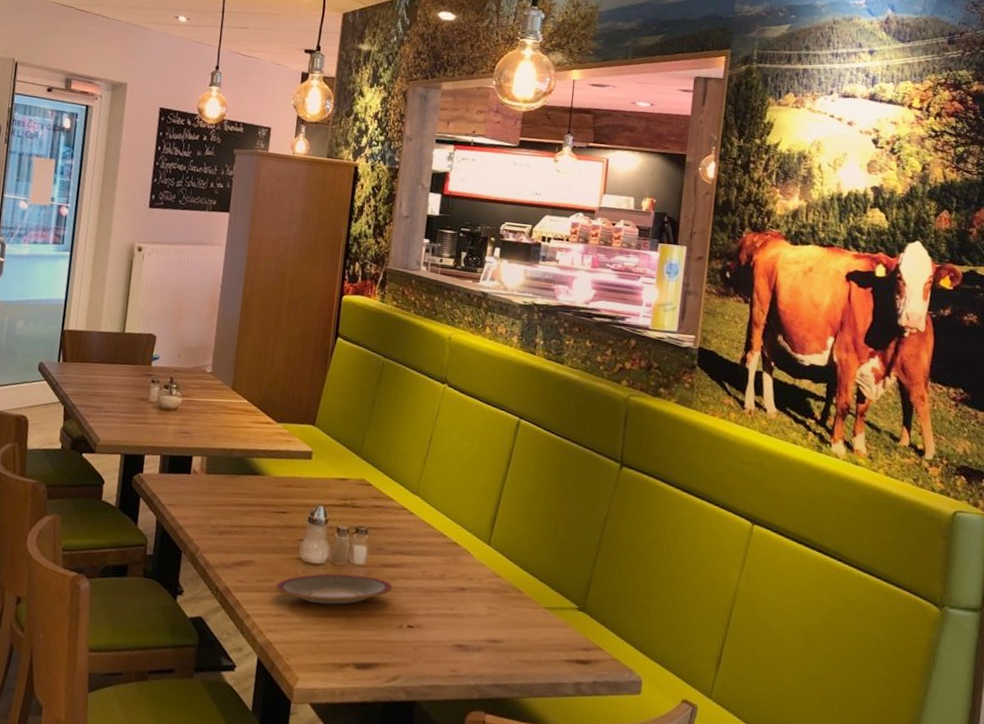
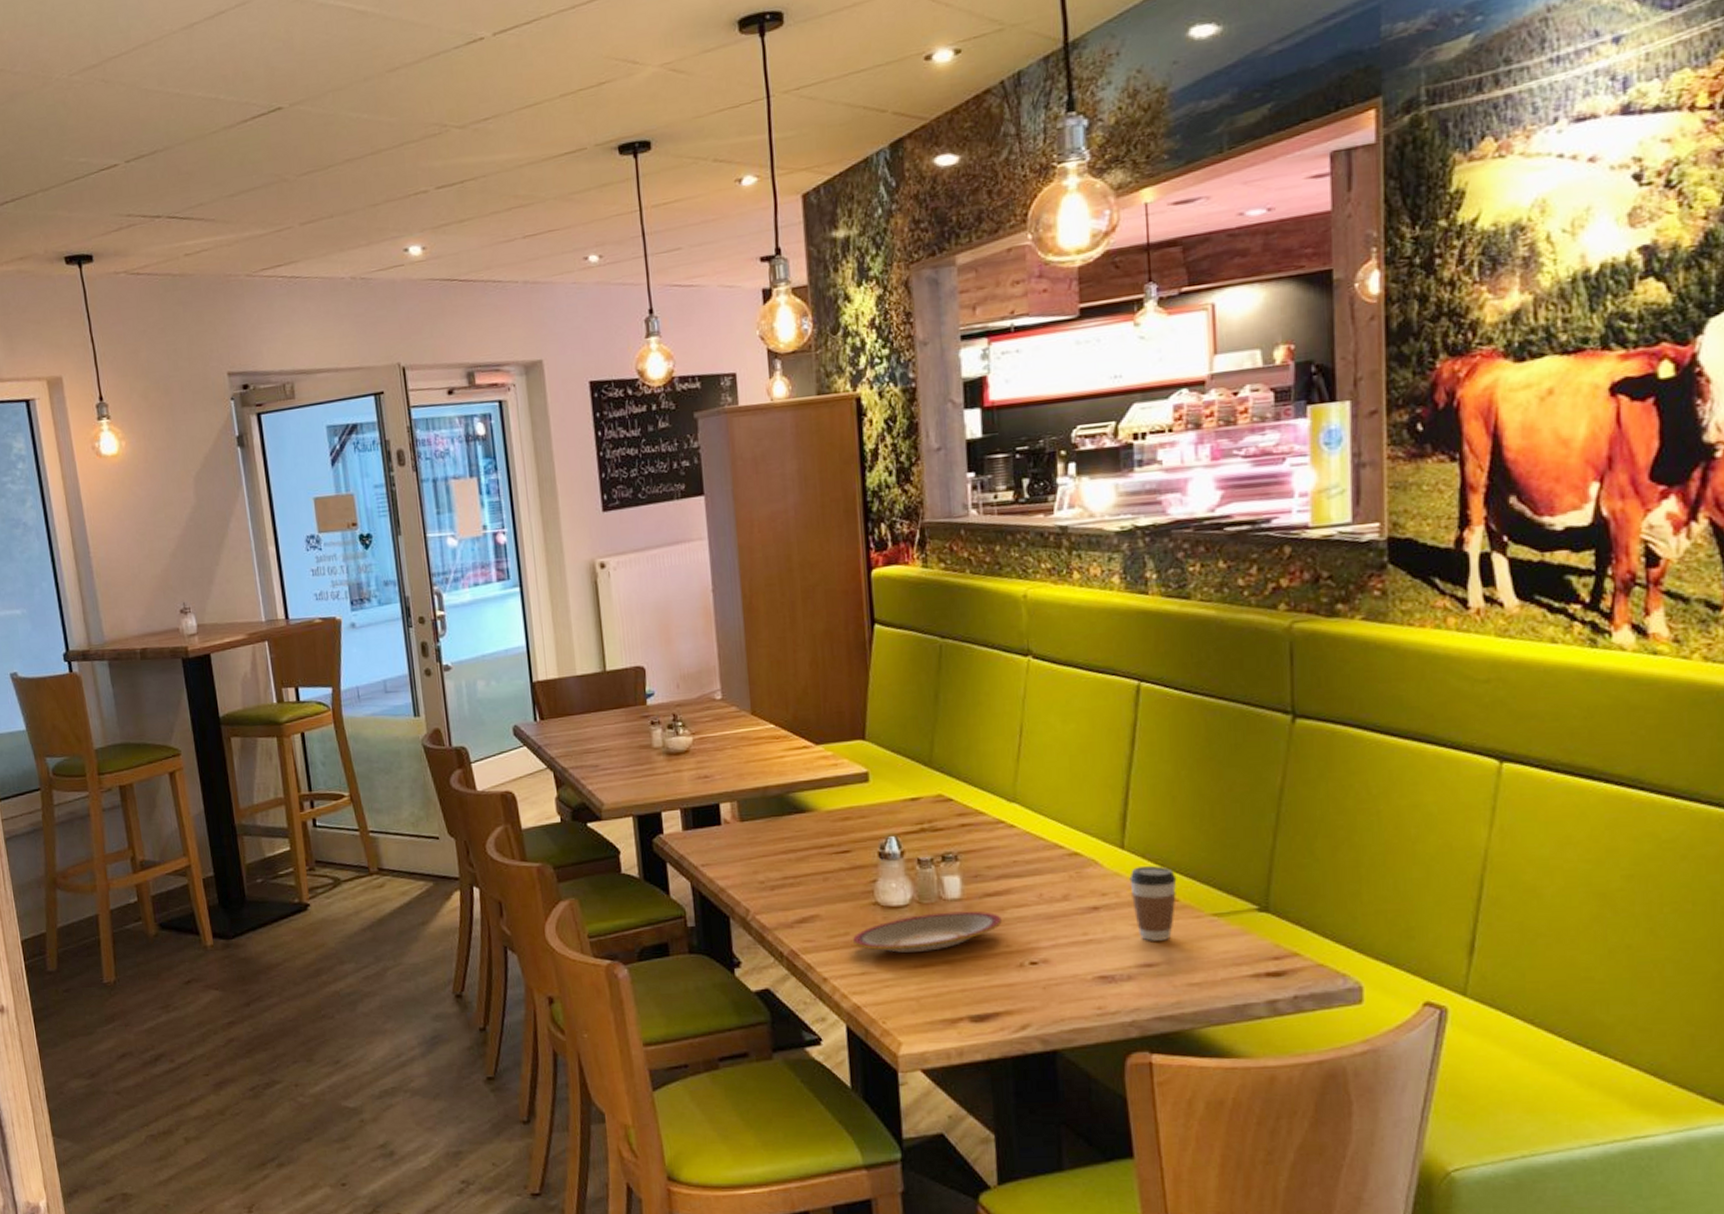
coffee cup: none [490,561,524,623] -> present [1129,866,1177,941]

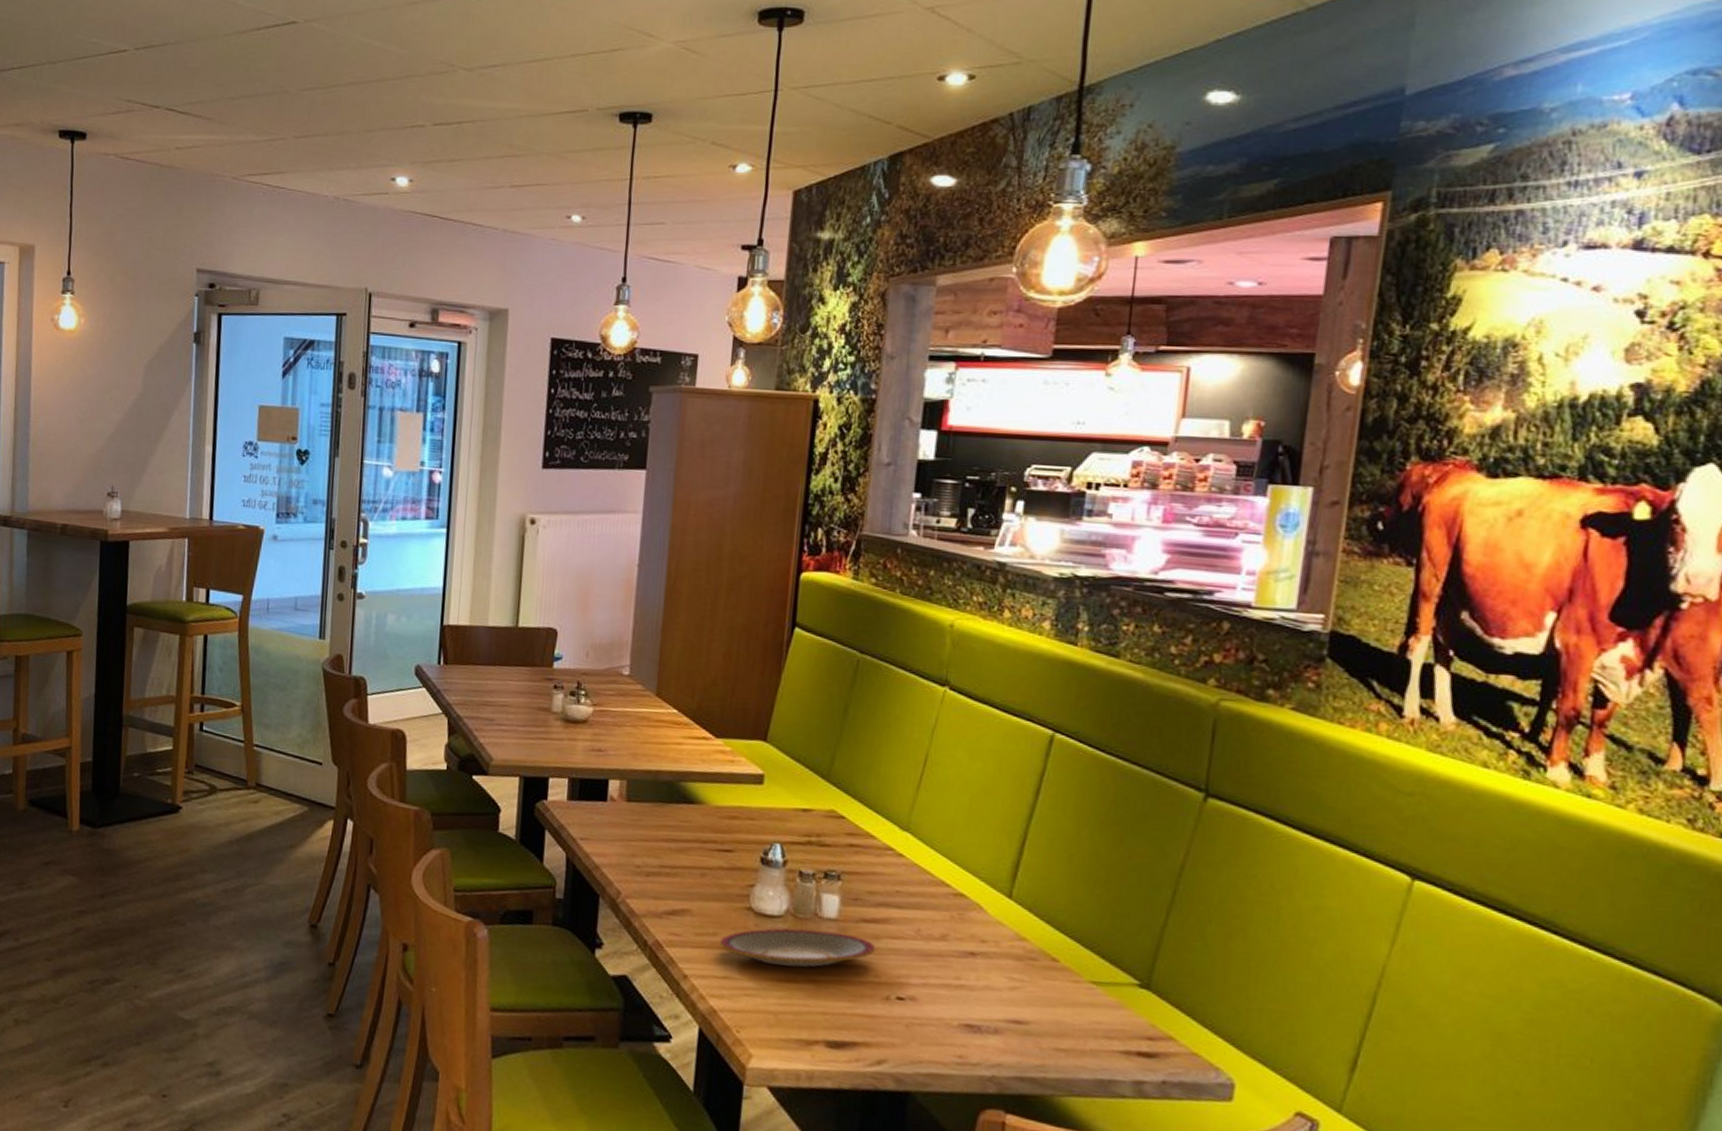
coffee cup: present [1129,866,1177,941] -> none [1011,919,1061,1000]

